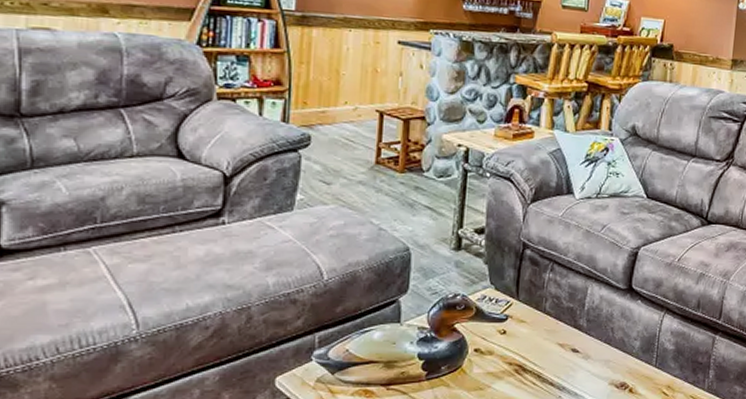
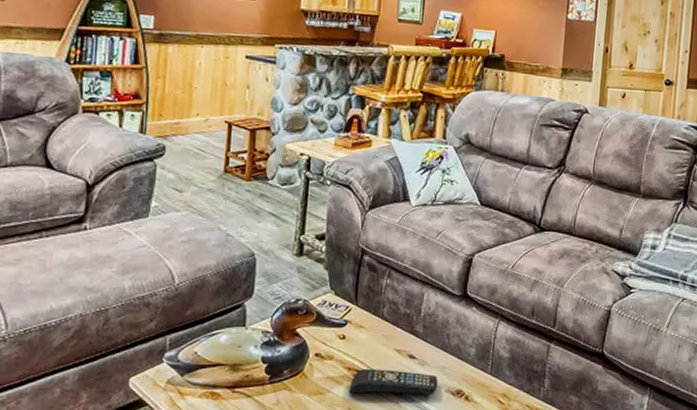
remote control: none [510,364,602,389] -> present [349,369,438,394]

